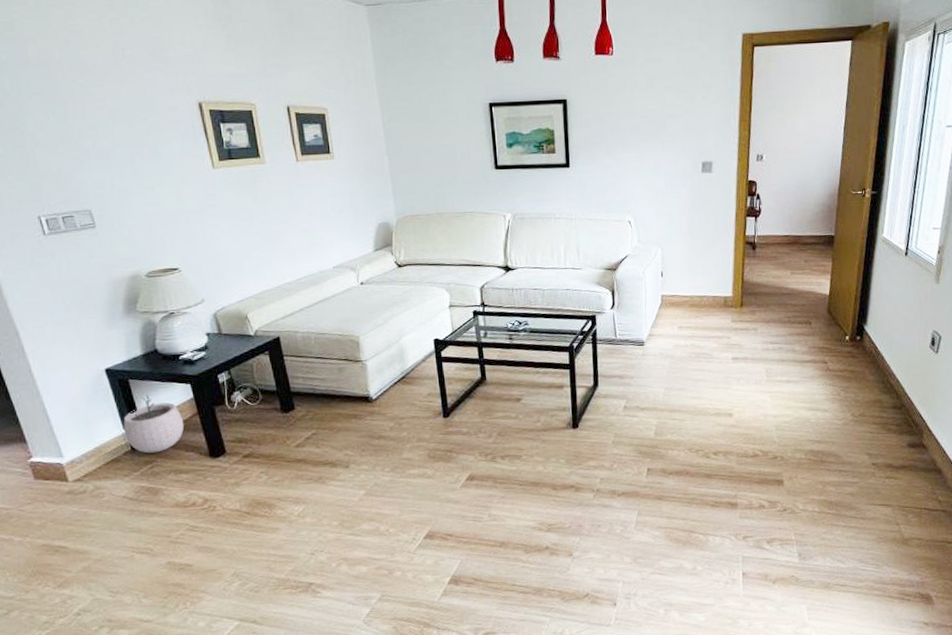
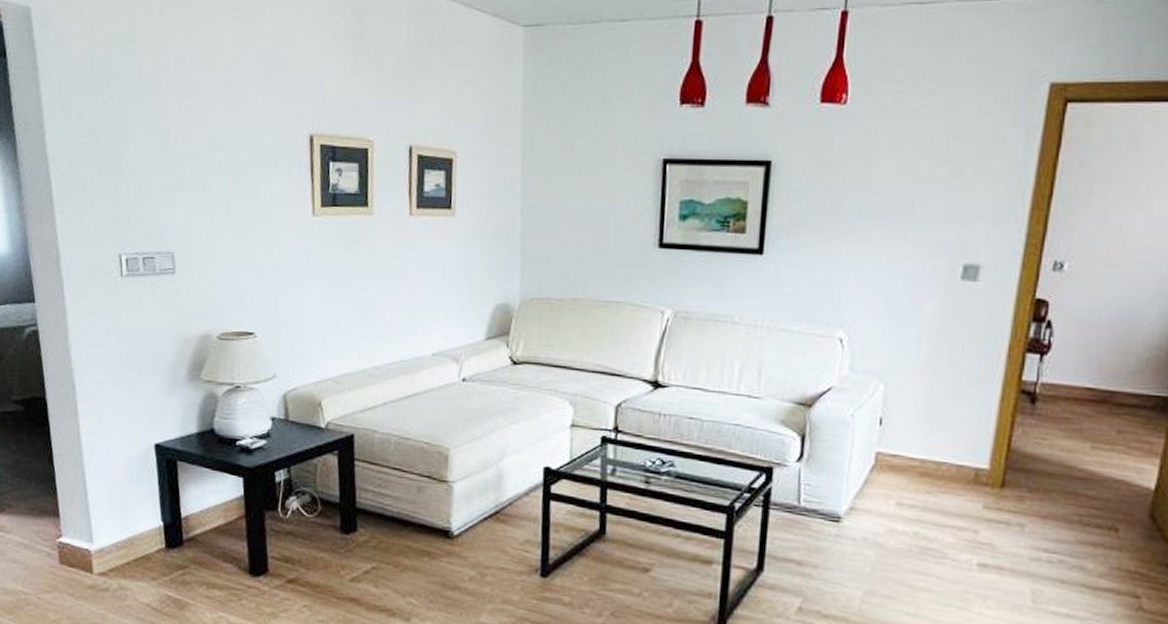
plant pot: present [123,394,184,453] -> none [161,482,228,557]

